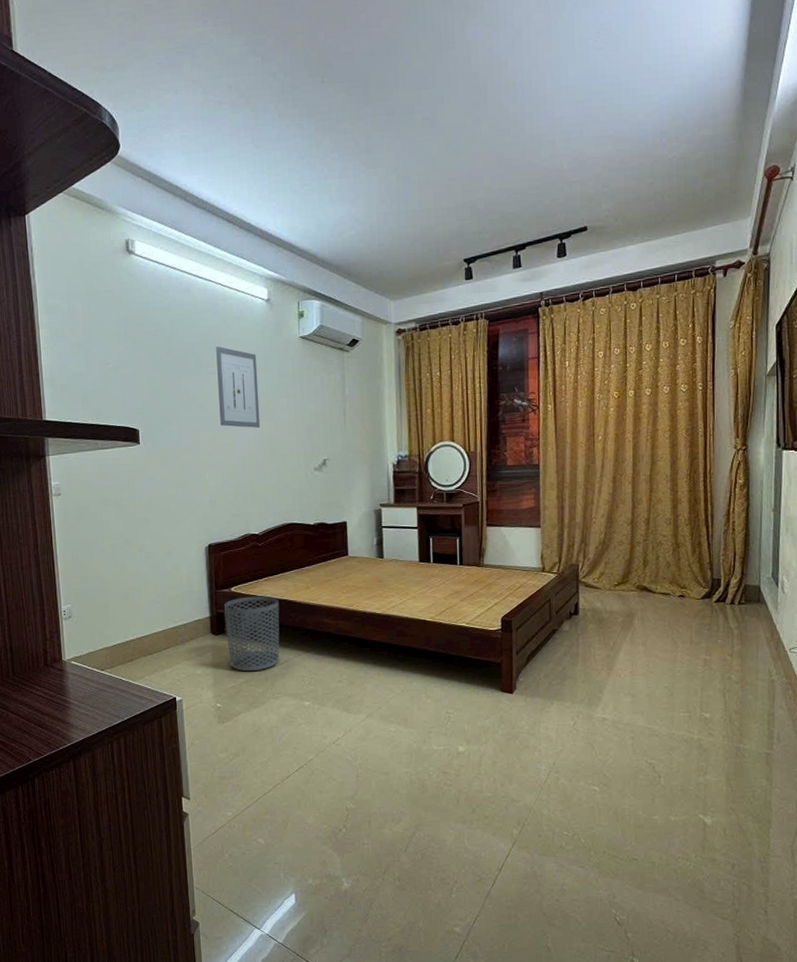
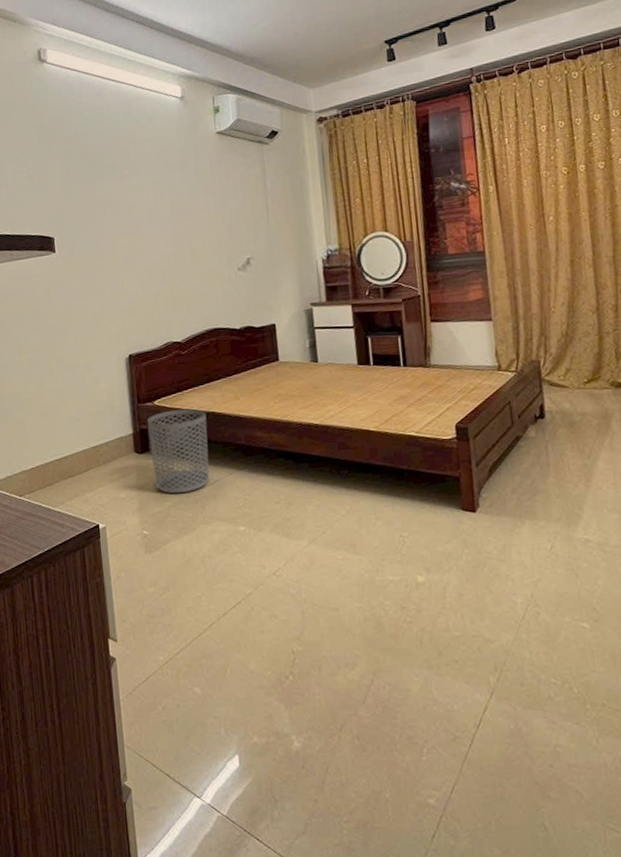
wall art: present [216,346,261,428] -> none [130,147,179,230]

